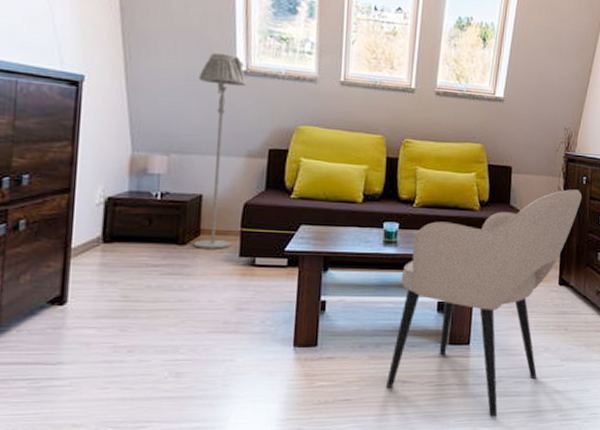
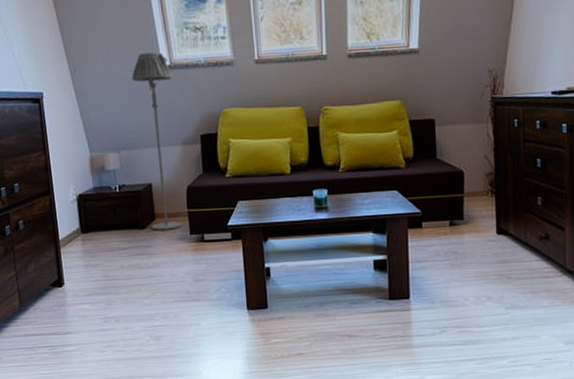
armchair: present [385,189,582,418] -> none [333,134,515,366]

